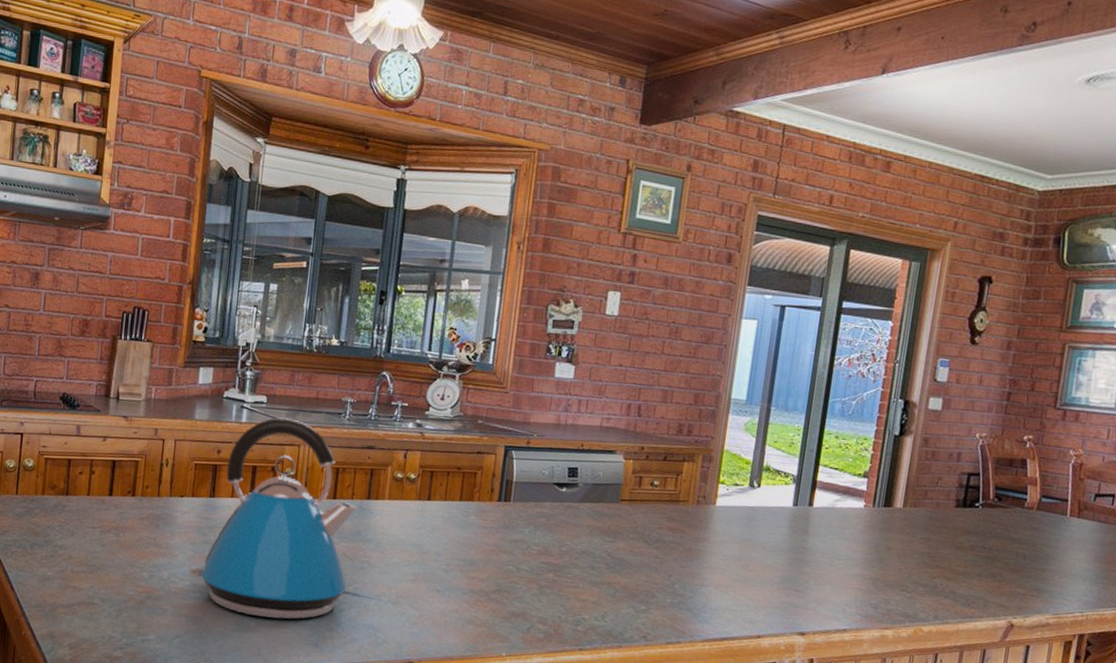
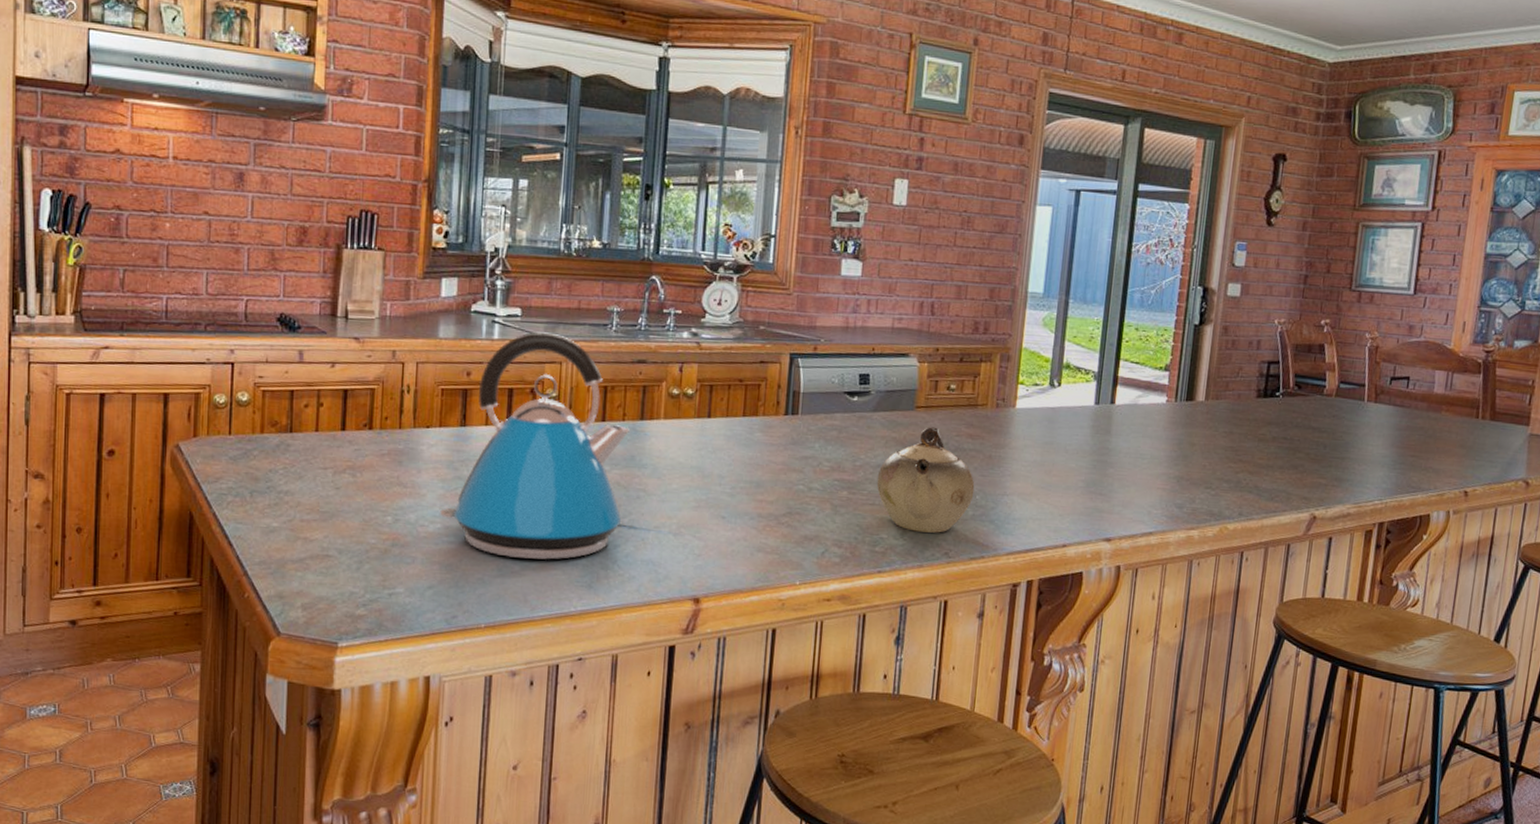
teapot: none [581,519,674,618] -> present [876,427,975,533]

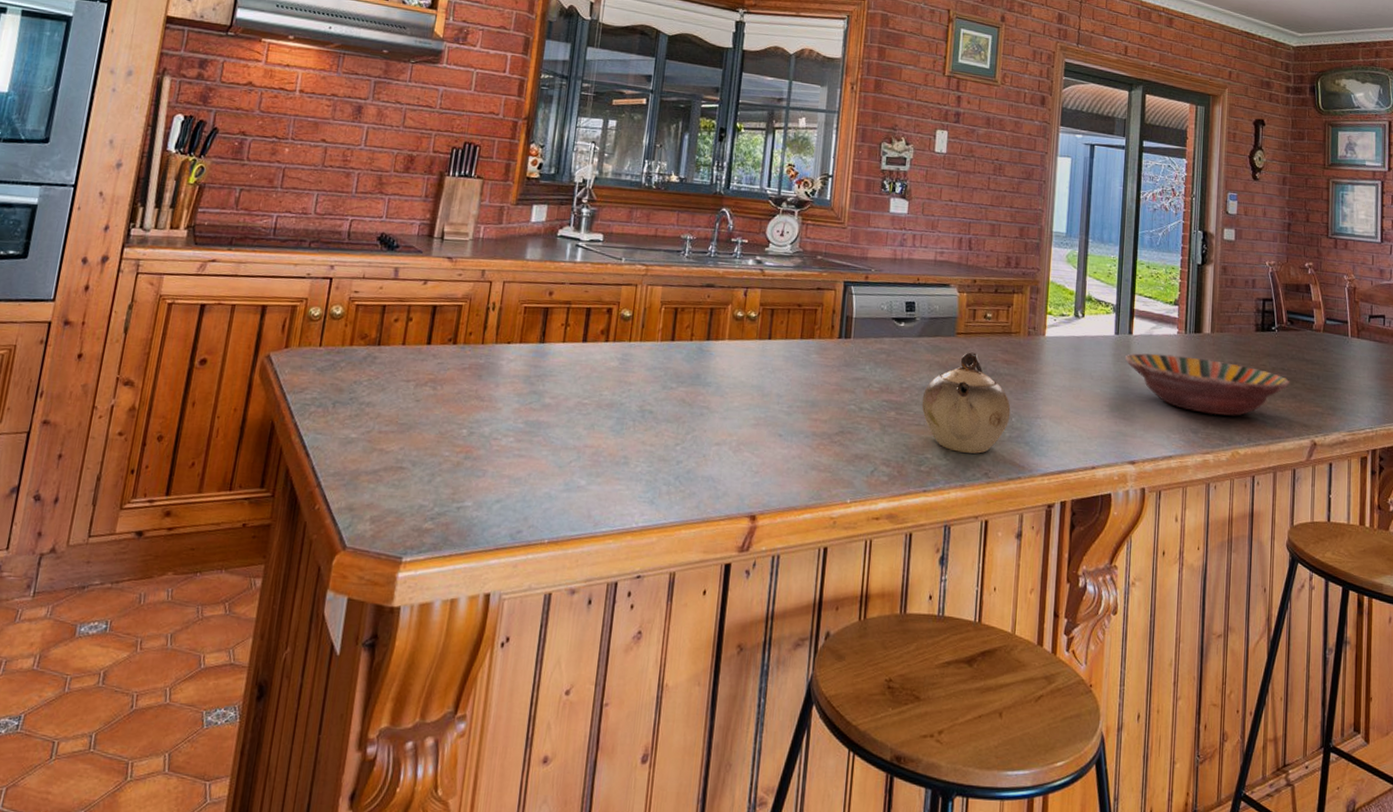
kettle: present [440,332,630,560] -> none [513,256,696,475]
serving bowl: none [1104,424,1292,490] -> present [1124,353,1290,416]

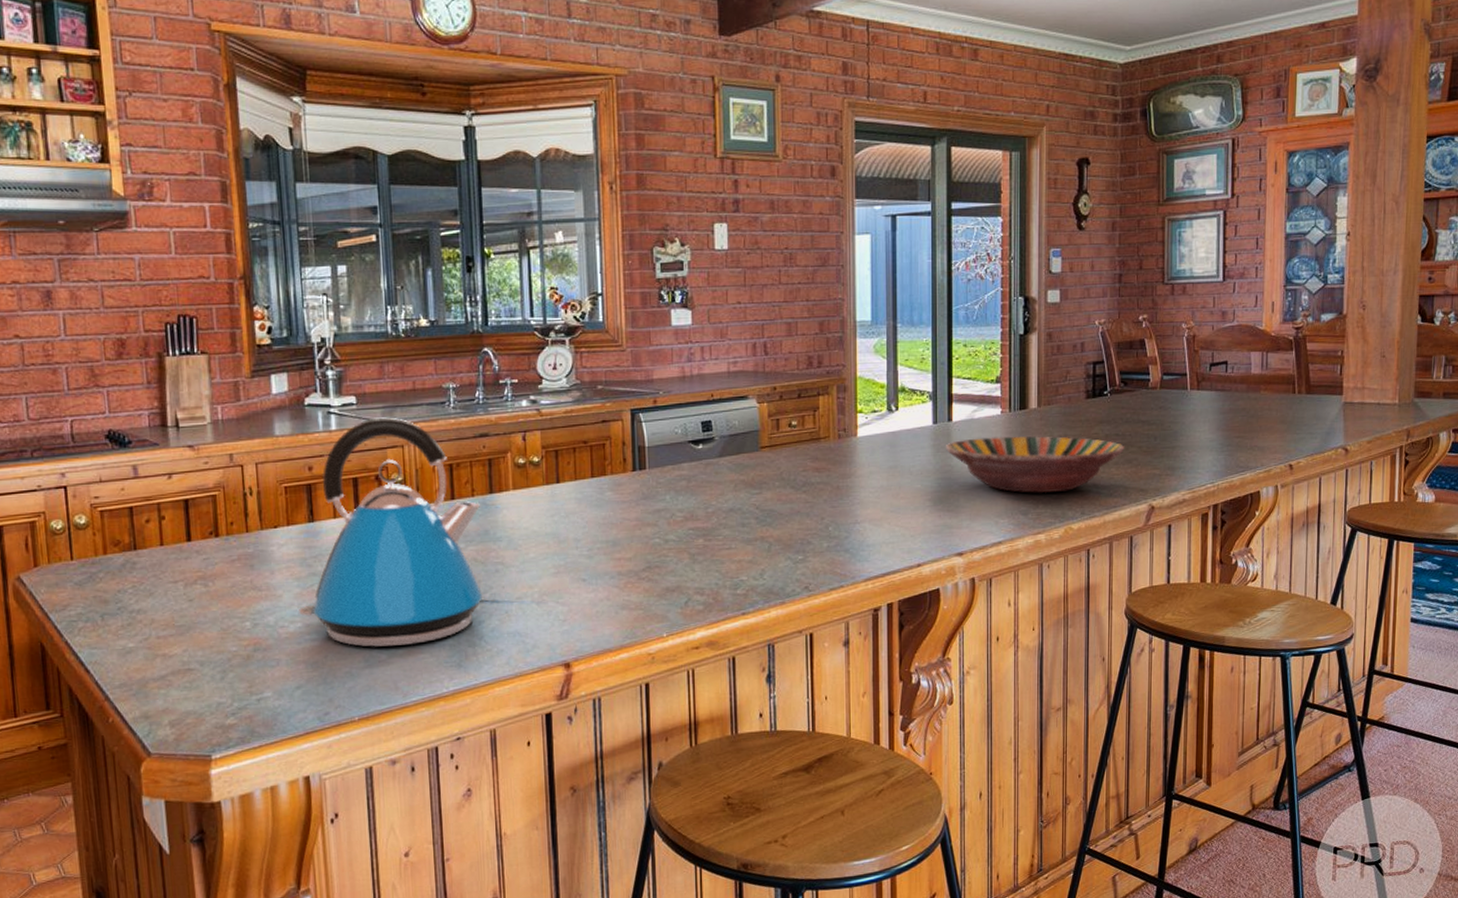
kettle: none [513,256,696,475] -> present [299,417,483,647]
teapot: present [921,352,1011,454] -> none [730,465,827,570]

